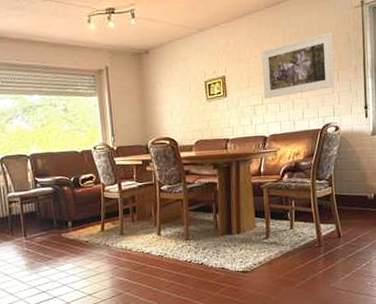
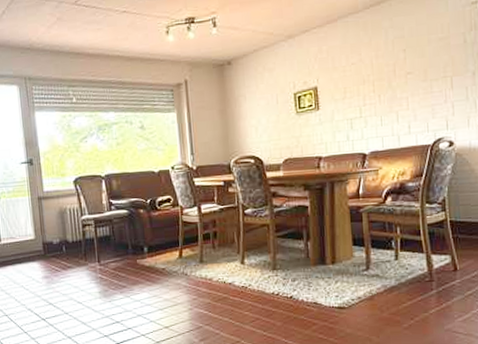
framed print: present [261,32,335,99] -> none [359,33,448,111]

